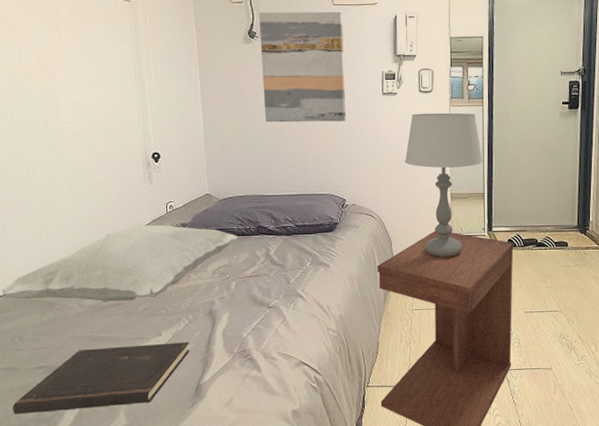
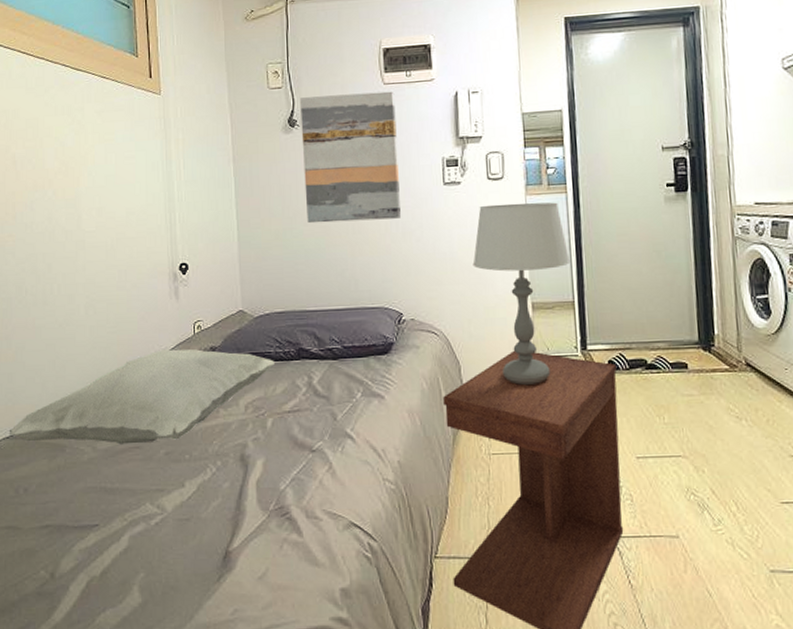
hardcover book: present [13,341,190,414] -> none [12,495,218,586]

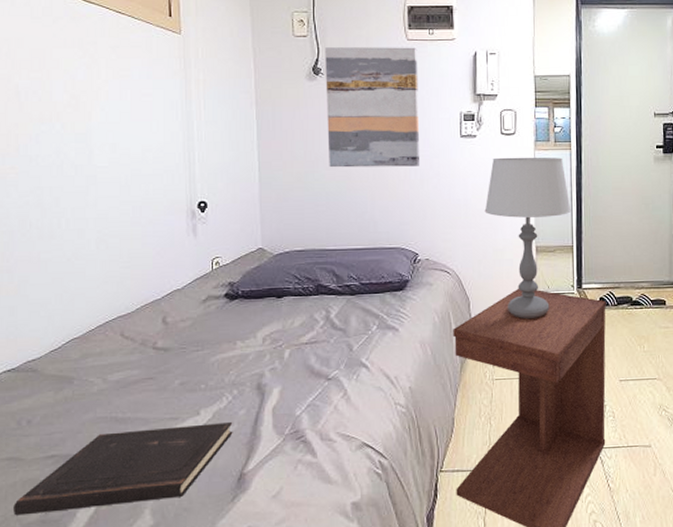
cushion: present [9,349,276,445] -> none [10,284,294,376]
hardcover book: none [12,495,218,586] -> present [13,421,233,516]

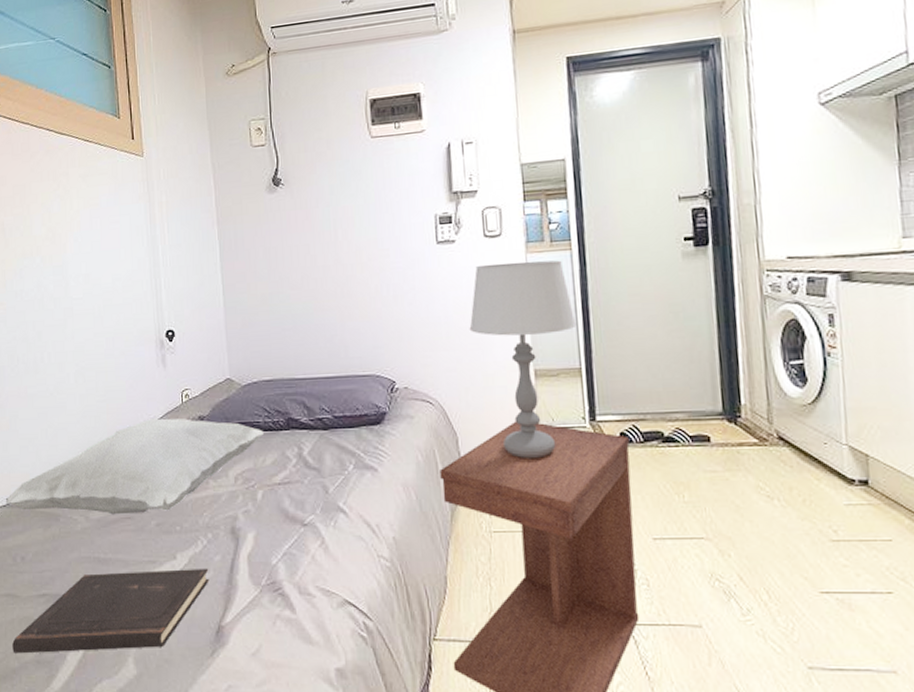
cushion: none [10,284,294,376] -> present [5,418,265,515]
wall art: present [325,47,419,168] -> none [284,145,392,287]

